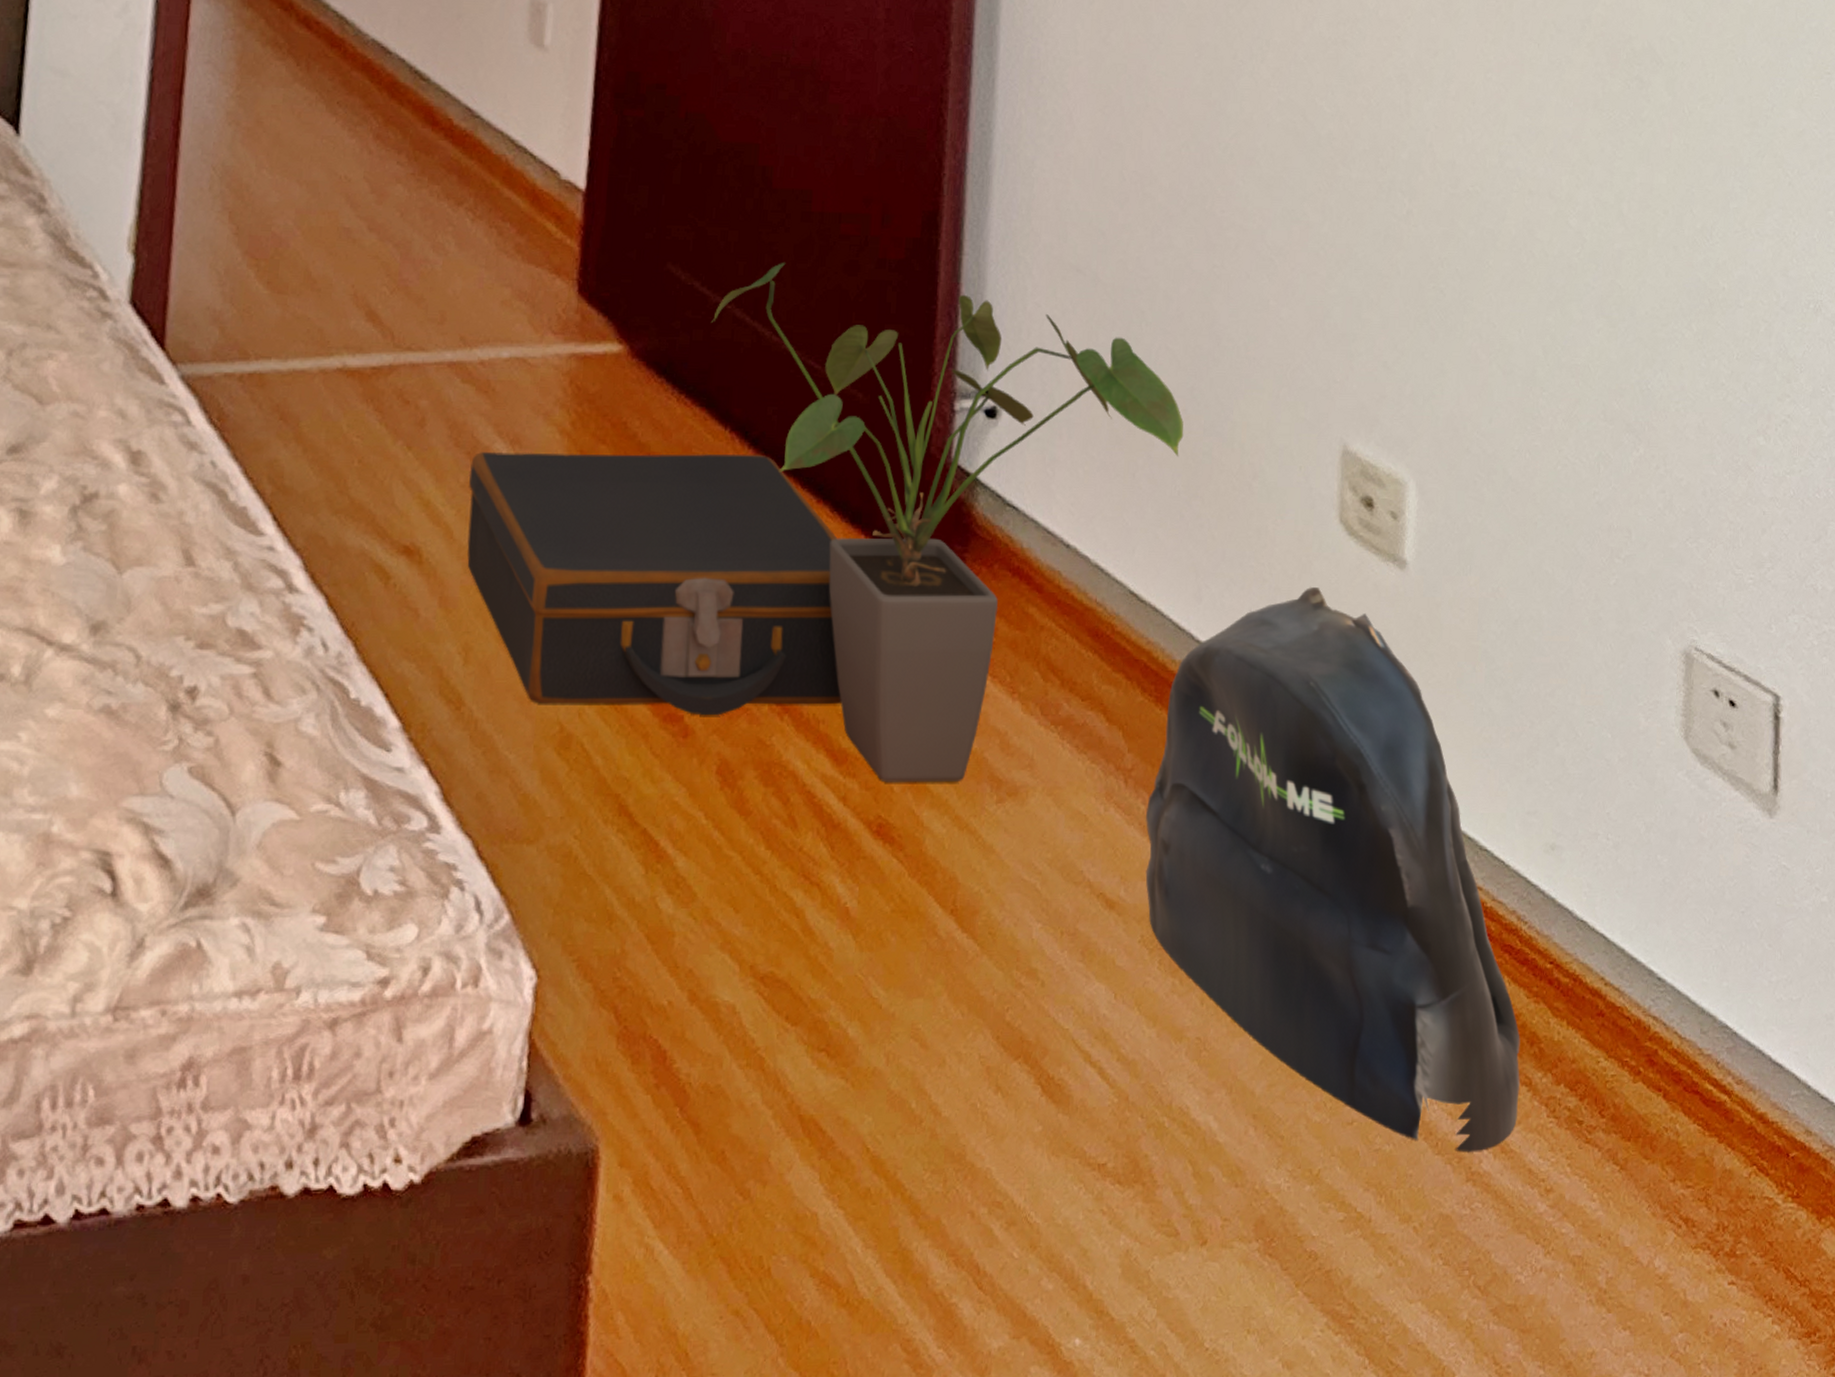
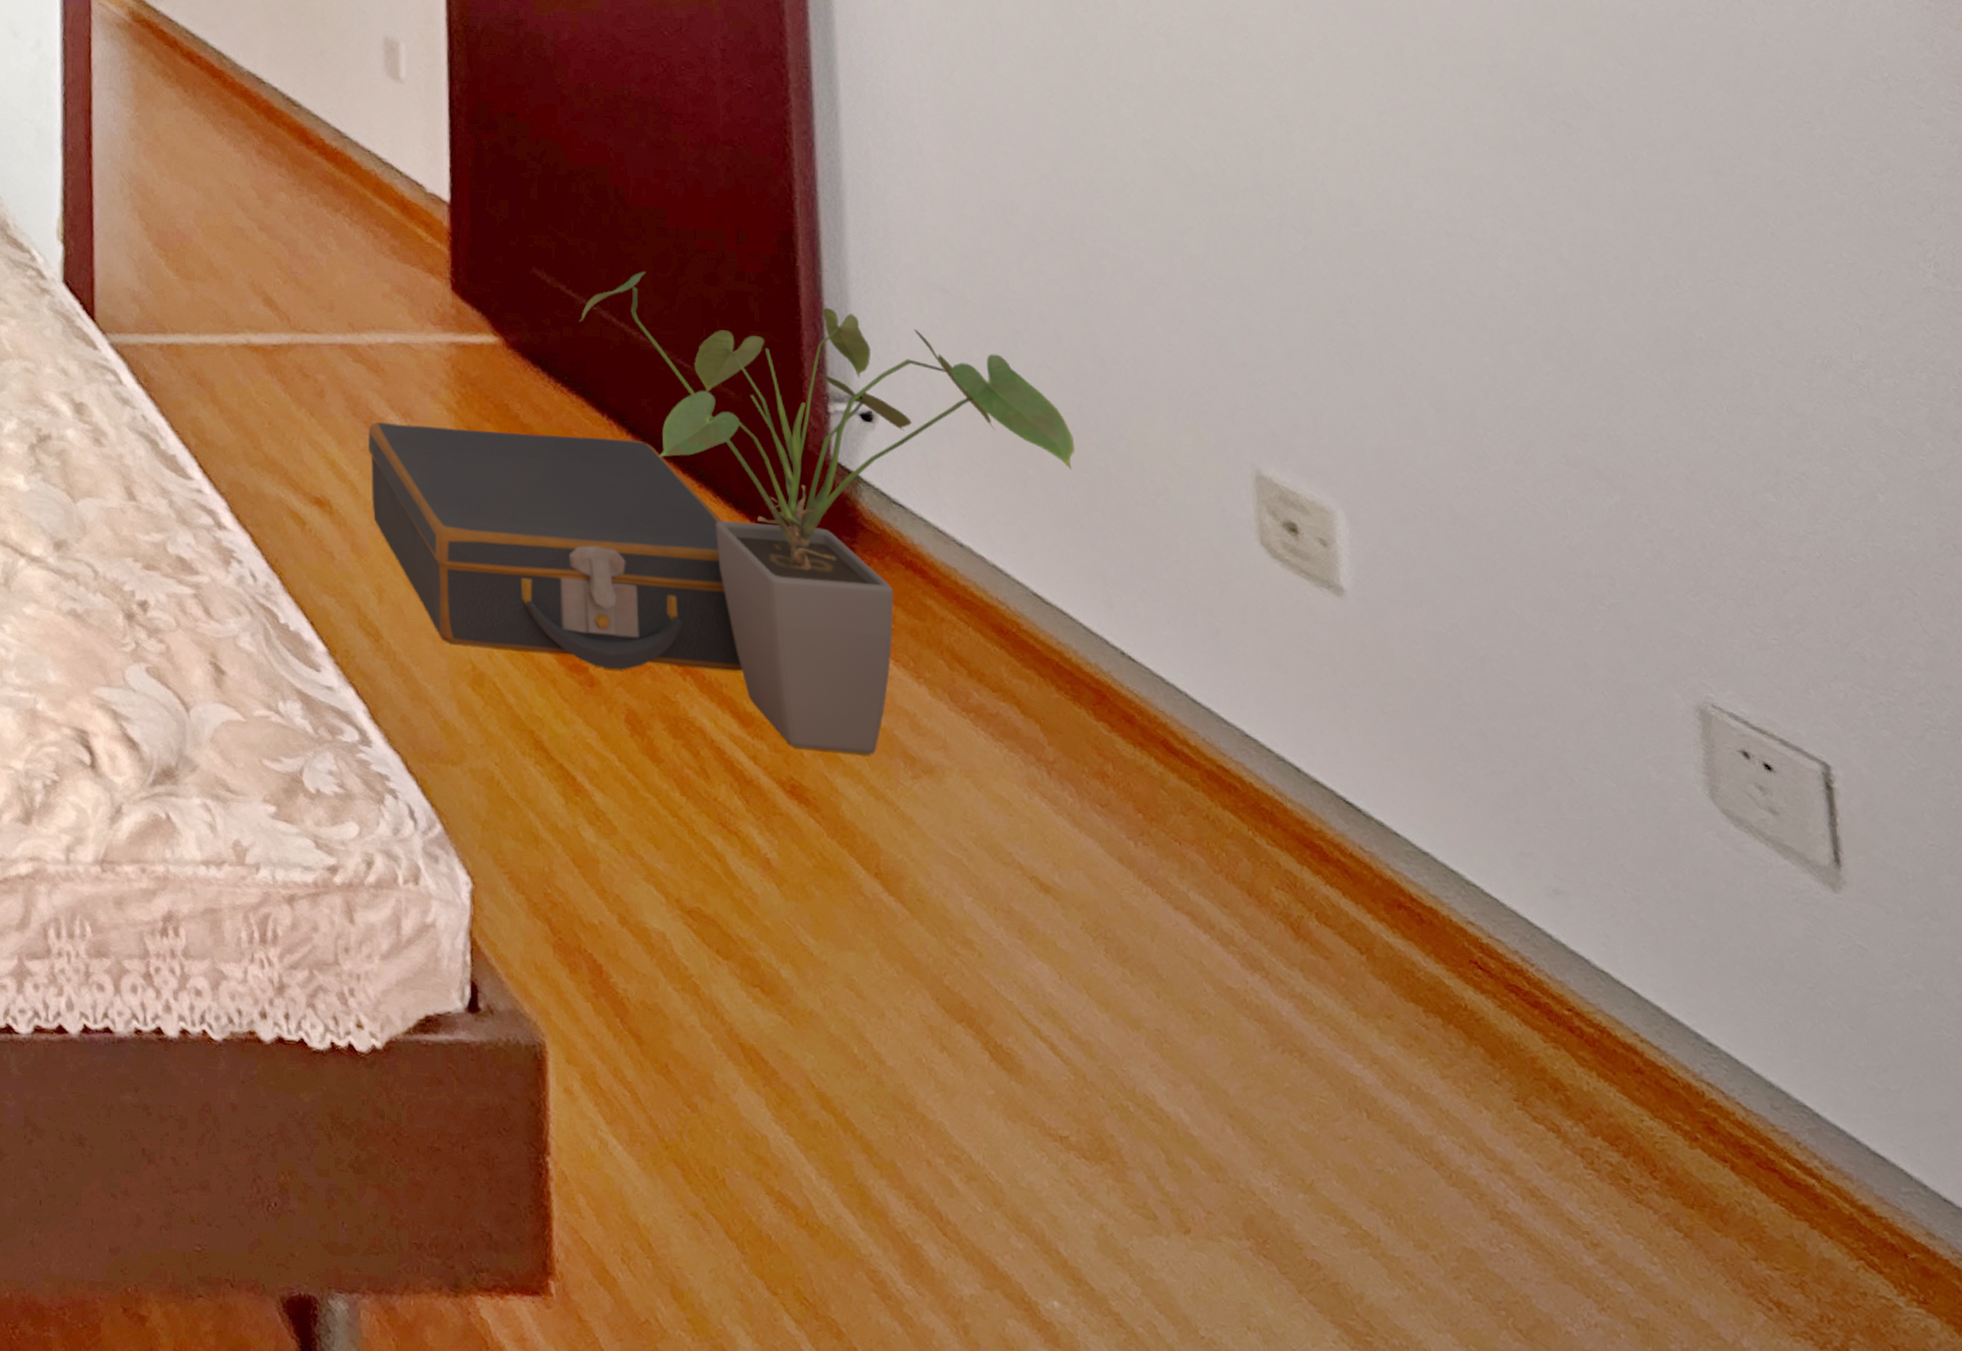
backpack: present [1145,586,1520,1152] -> none [1074,604,1547,1191]

